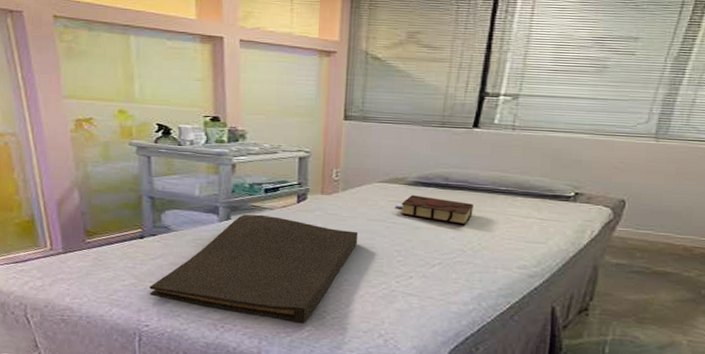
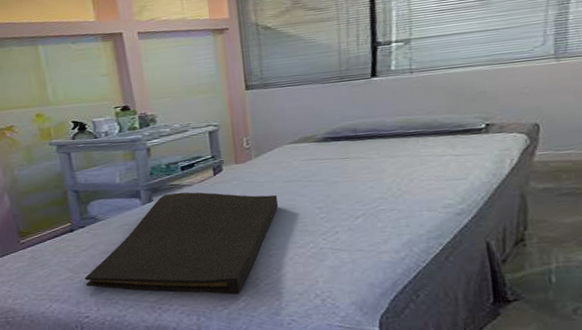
book: present [395,195,473,225] -> none [308,150,387,173]

